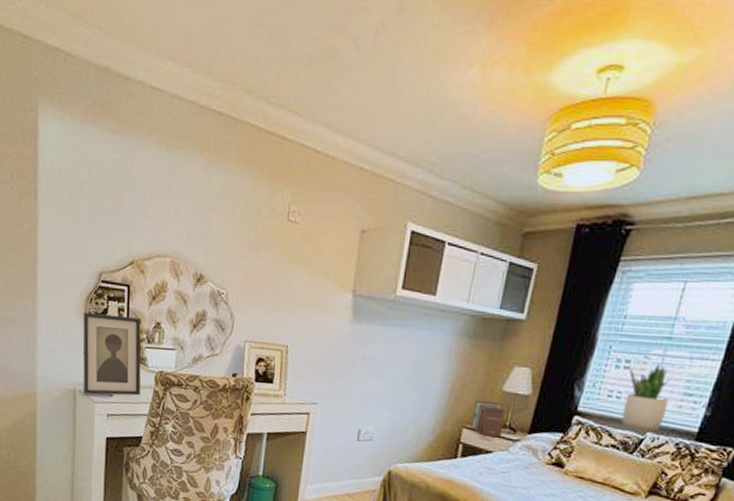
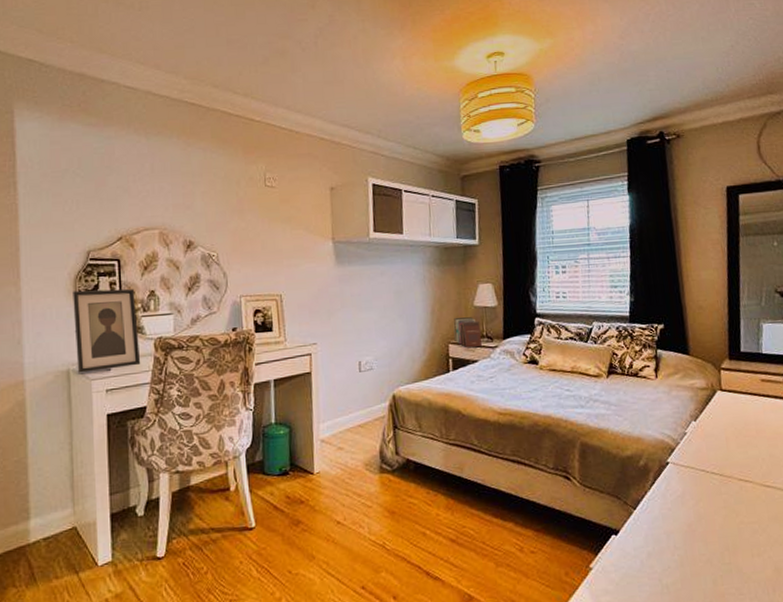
planter: present [621,364,669,432] -> none [566,266,603,322]

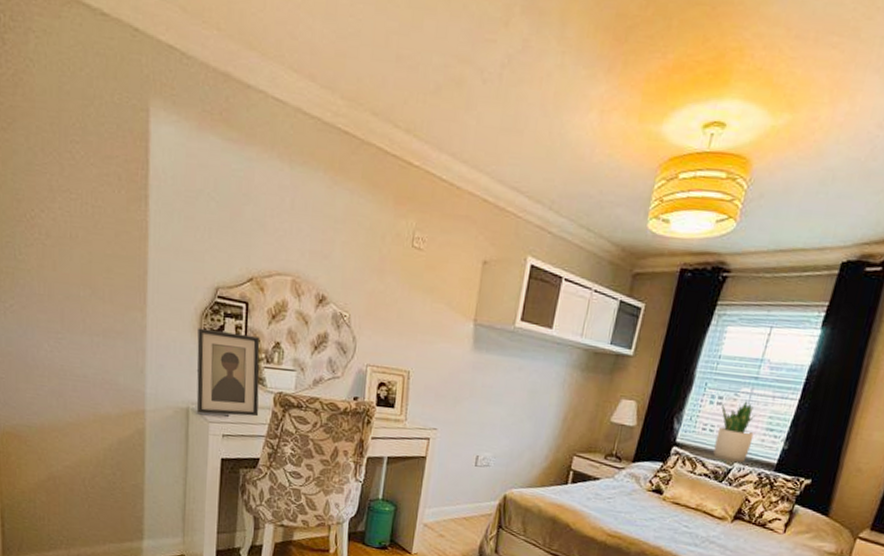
books: present [453,317,482,348] -> none [579,429,612,466]
planter: none [566,266,603,322] -> present [713,401,755,463]

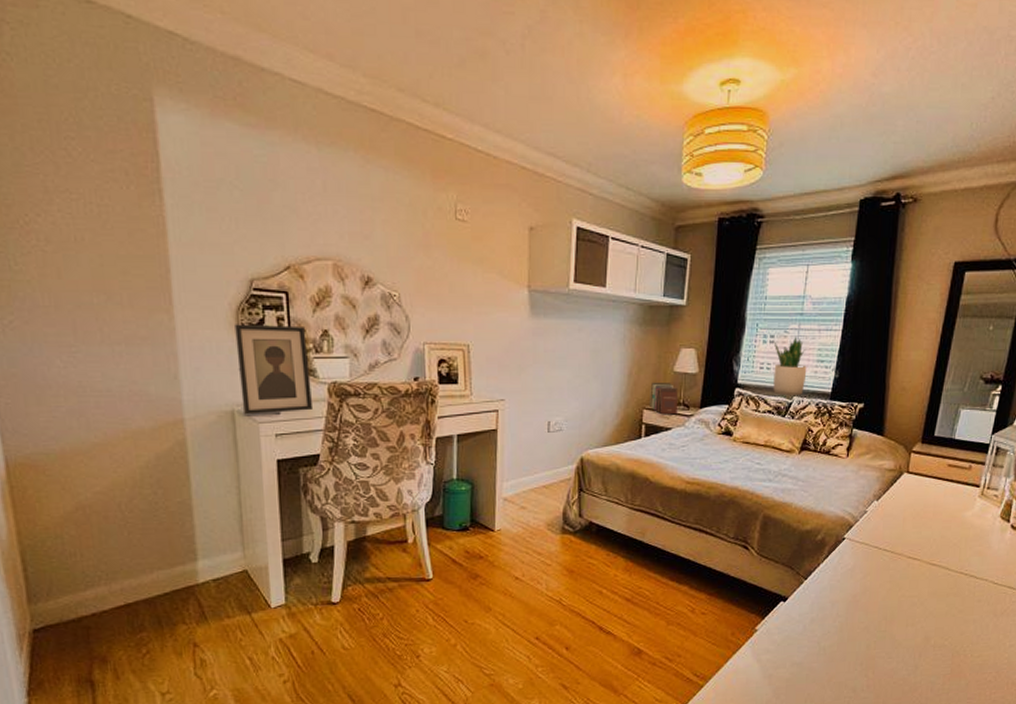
books: none [579,429,612,466] -> present [648,382,677,415]

